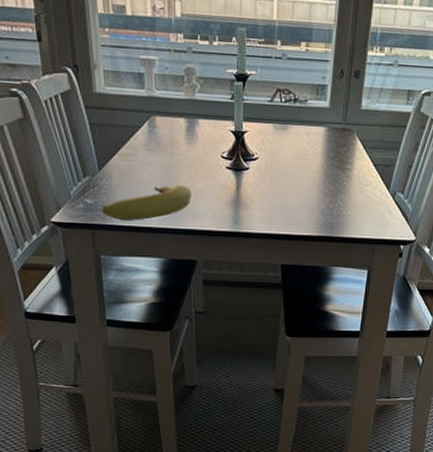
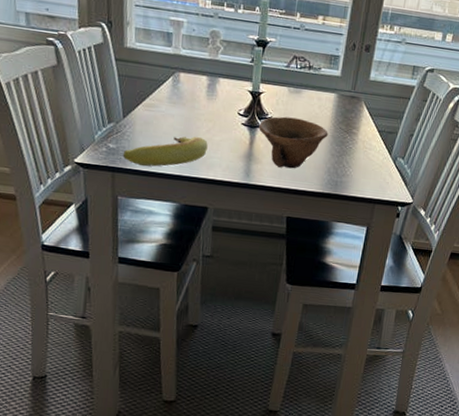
bowl: none [245,156,320,213] -> present [259,116,328,169]

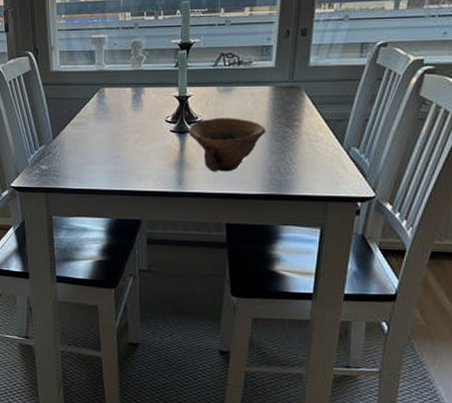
banana: present [122,136,208,167] -> none [54,150,137,184]

